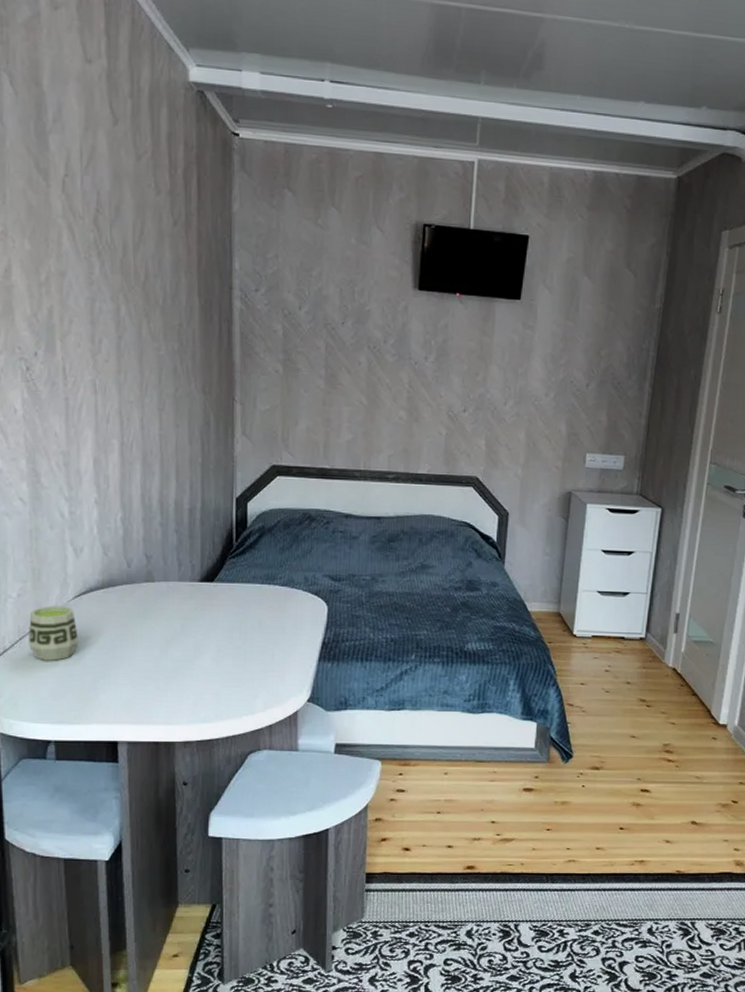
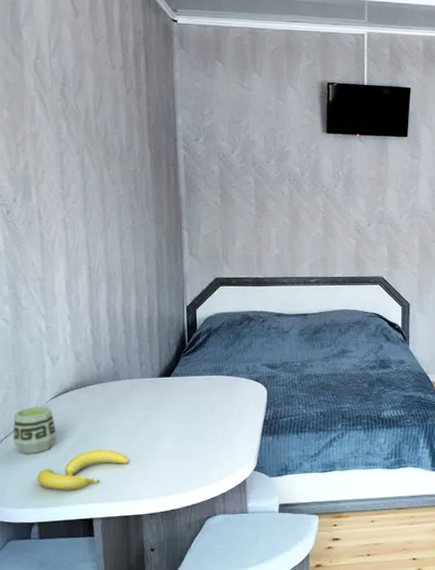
banana: none [55,662,161,707] -> present [37,449,129,490]

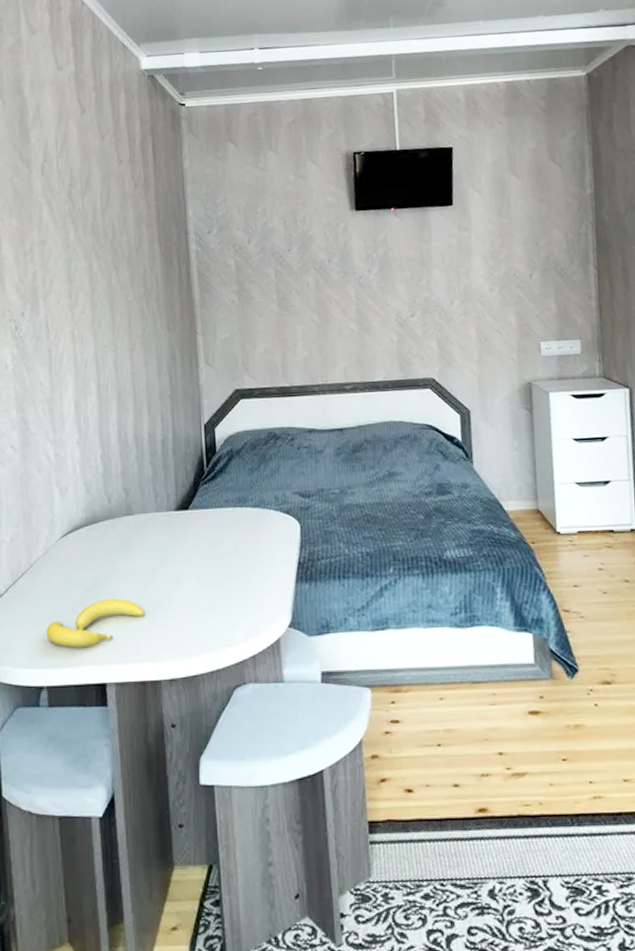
cup: present [13,406,57,454] -> none [21,546,66,603]

